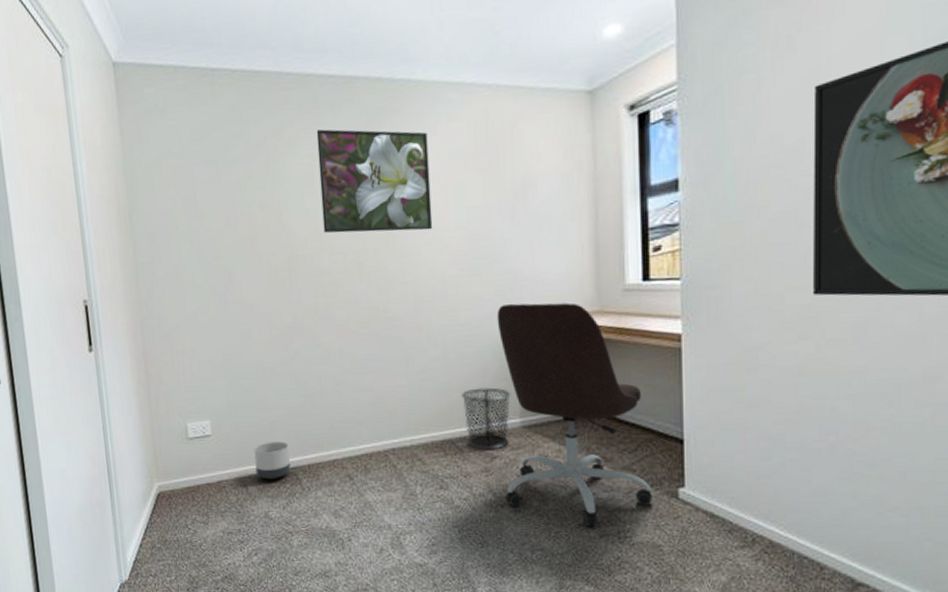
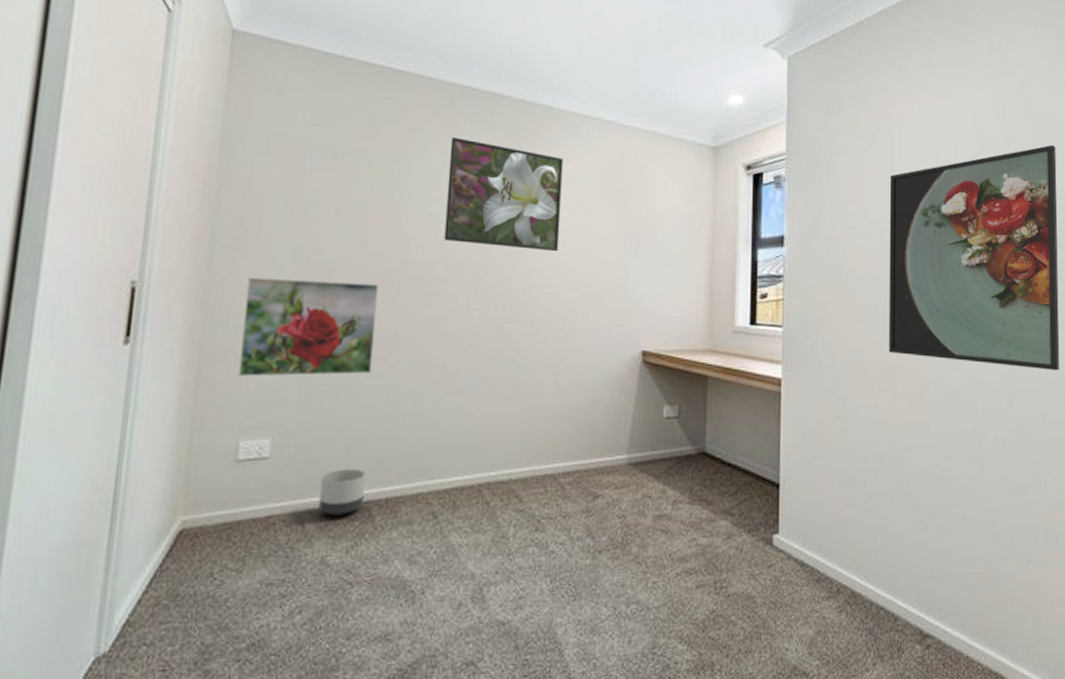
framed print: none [168,281,280,372] -> present [238,277,378,377]
waste bin: present [461,387,511,450] -> none [569,419,620,488]
office chair: present [496,302,653,527] -> none [603,334,749,576]

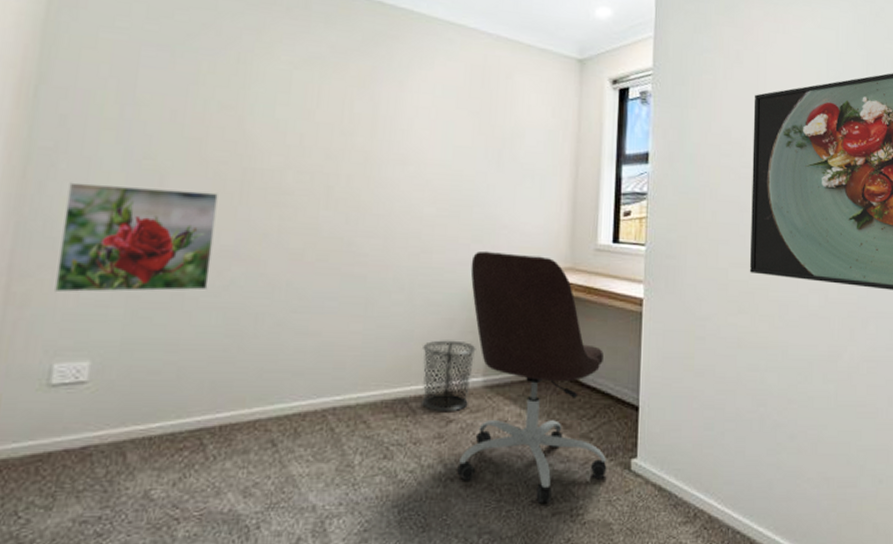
planter: present [318,469,366,516] -> none [142,394,198,445]
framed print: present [444,137,563,252] -> none [292,38,424,163]
waste bin: none [569,419,620,488] -> present [422,340,476,412]
office chair: none [603,334,749,576] -> present [456,250,607,504]

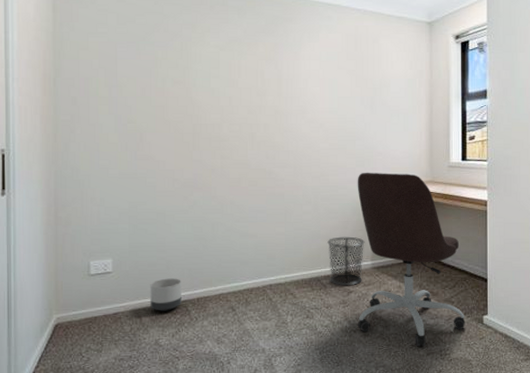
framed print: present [55,182,218,293] -> none [84,142,179,216]
planter: none [142,394,198,445] -> present [150,278,181,311]

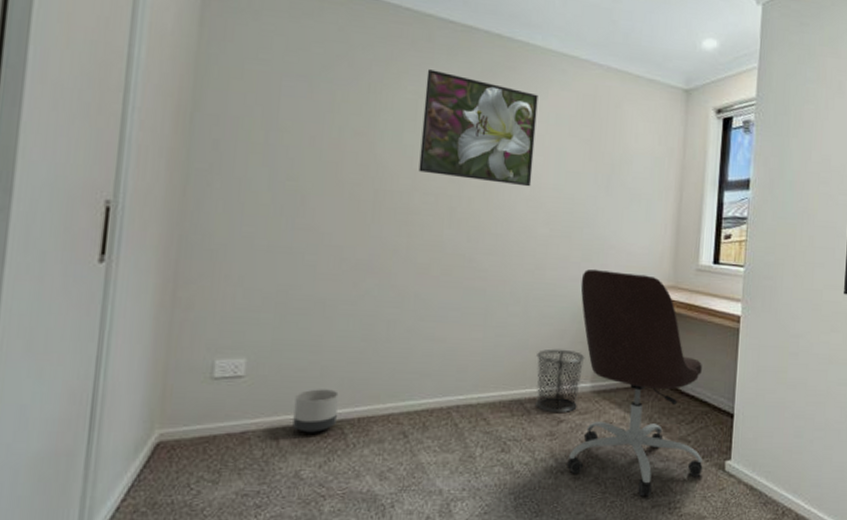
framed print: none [224,27,312,112] -> present [418,69,538,187]

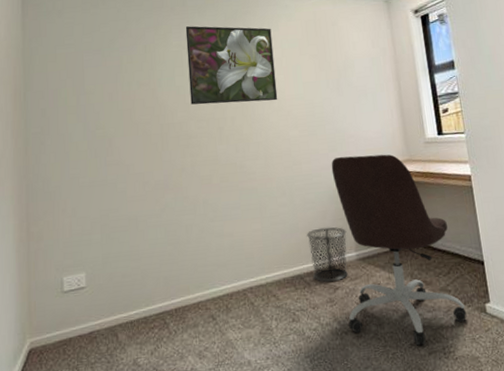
planter: present [292,389,339,433] -> none [125,288,159,327]

